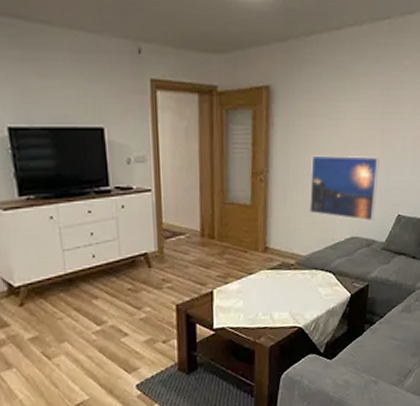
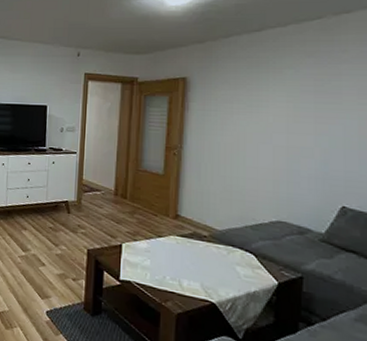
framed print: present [310,155,379,222] -> none [226,137,313,209]

